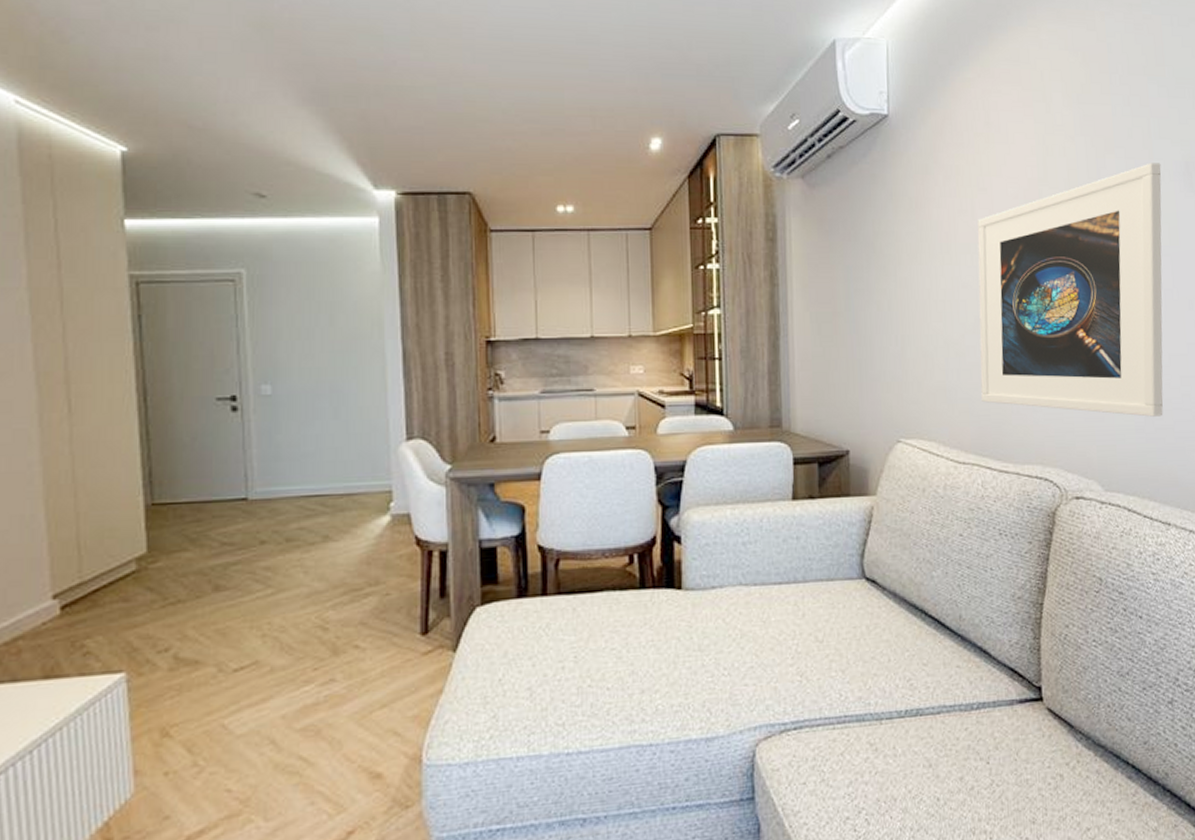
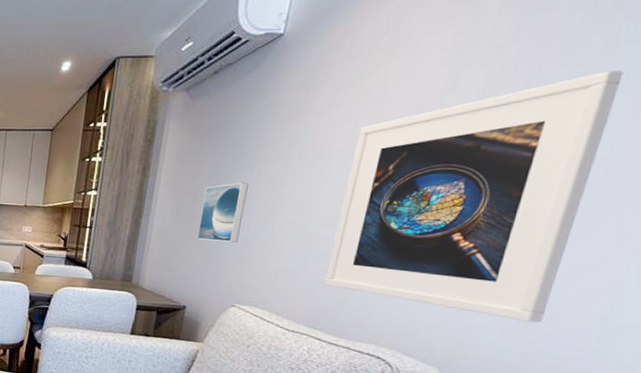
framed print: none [843,287,889,362] -> present [197,182,249,242]

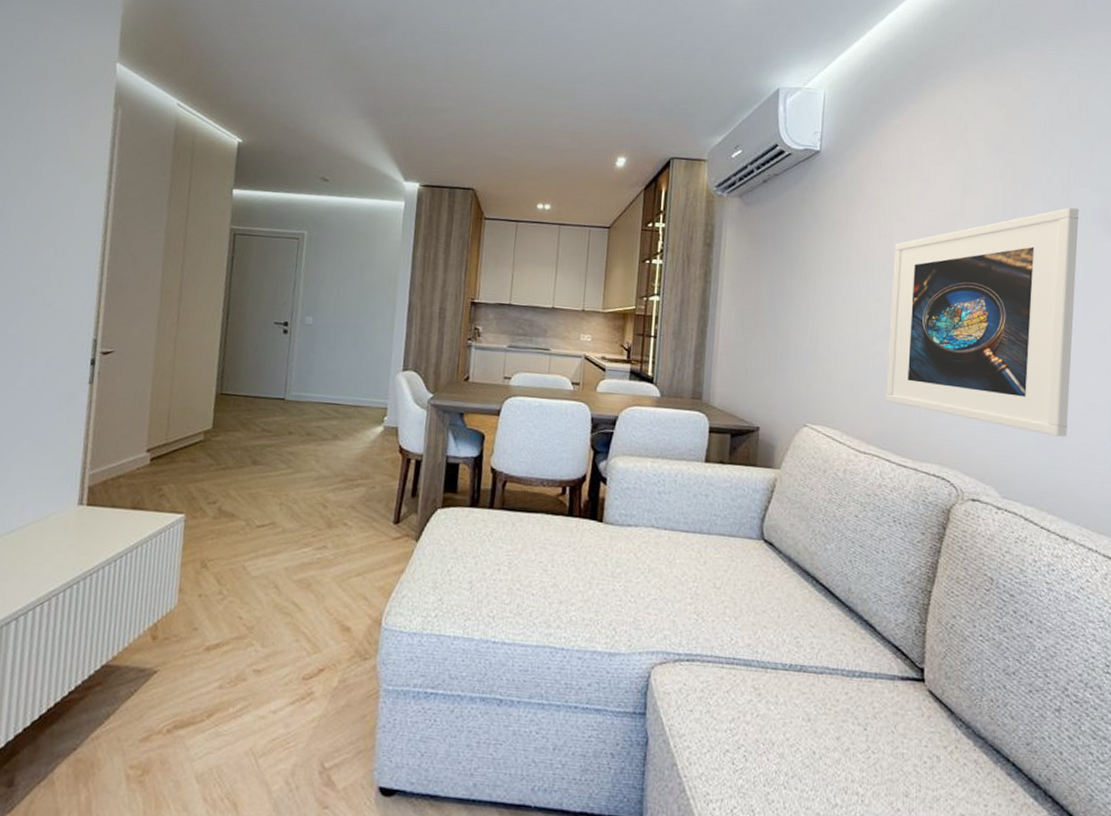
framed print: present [197,182,249,242] -> none [763,292,806,356]

